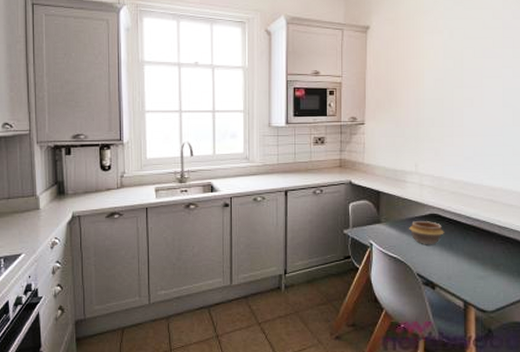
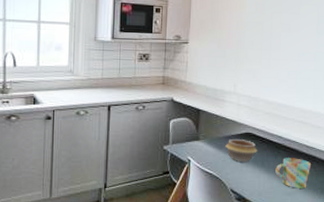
mug: none [465,239,505,272] -> present [275,158,312,189]

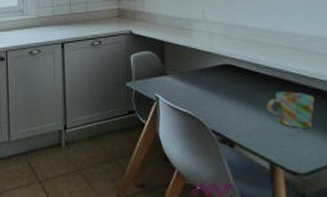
bowl: present [225,139,258,162] -> none [199,72,241,98]

